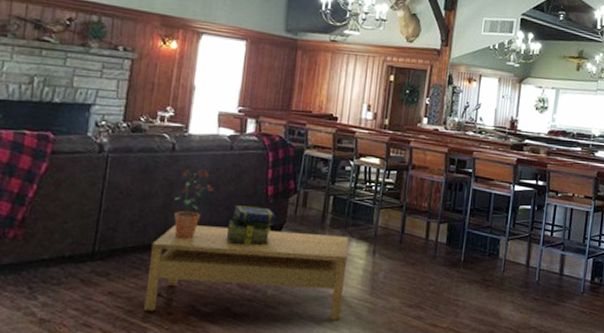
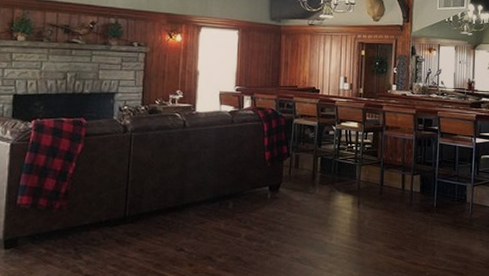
coffee table: present [144,224,349,320] -> none [169,189,337,264]
potted plant: present [174,169,214,239] -> none [188,141,220,201]
stack of books: present [225,205,277,246] -> none [233,170,274,204]

